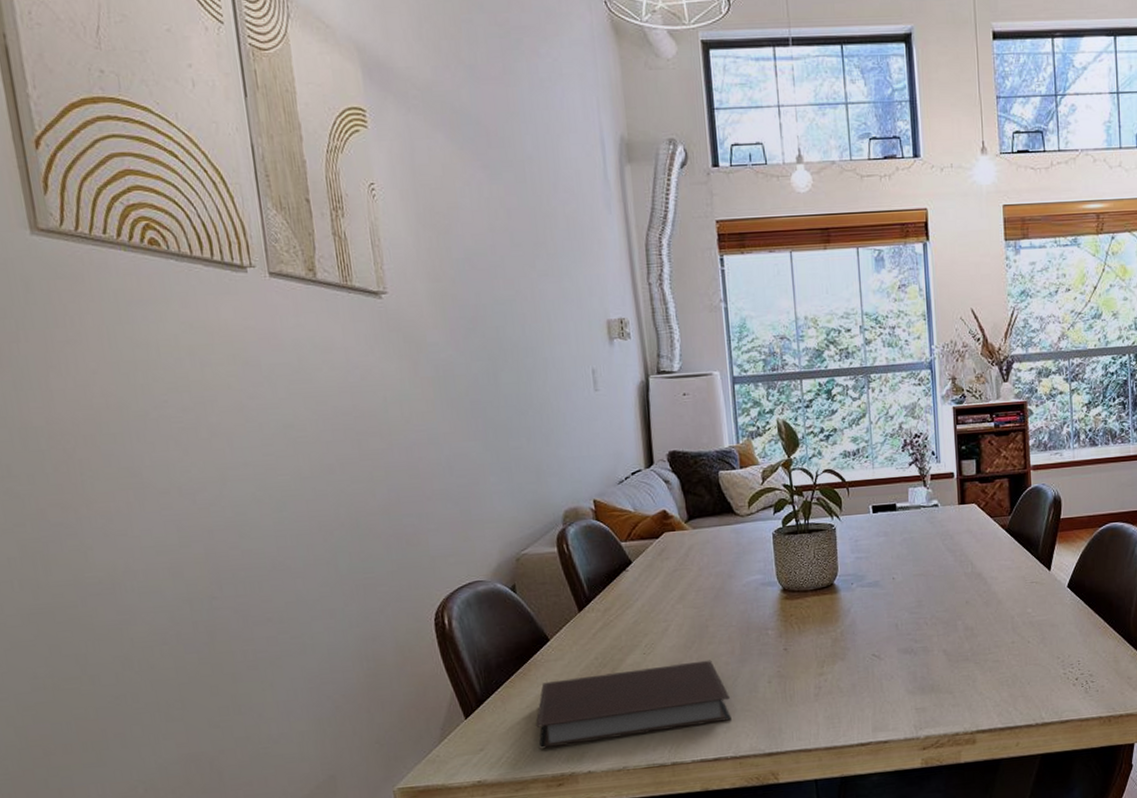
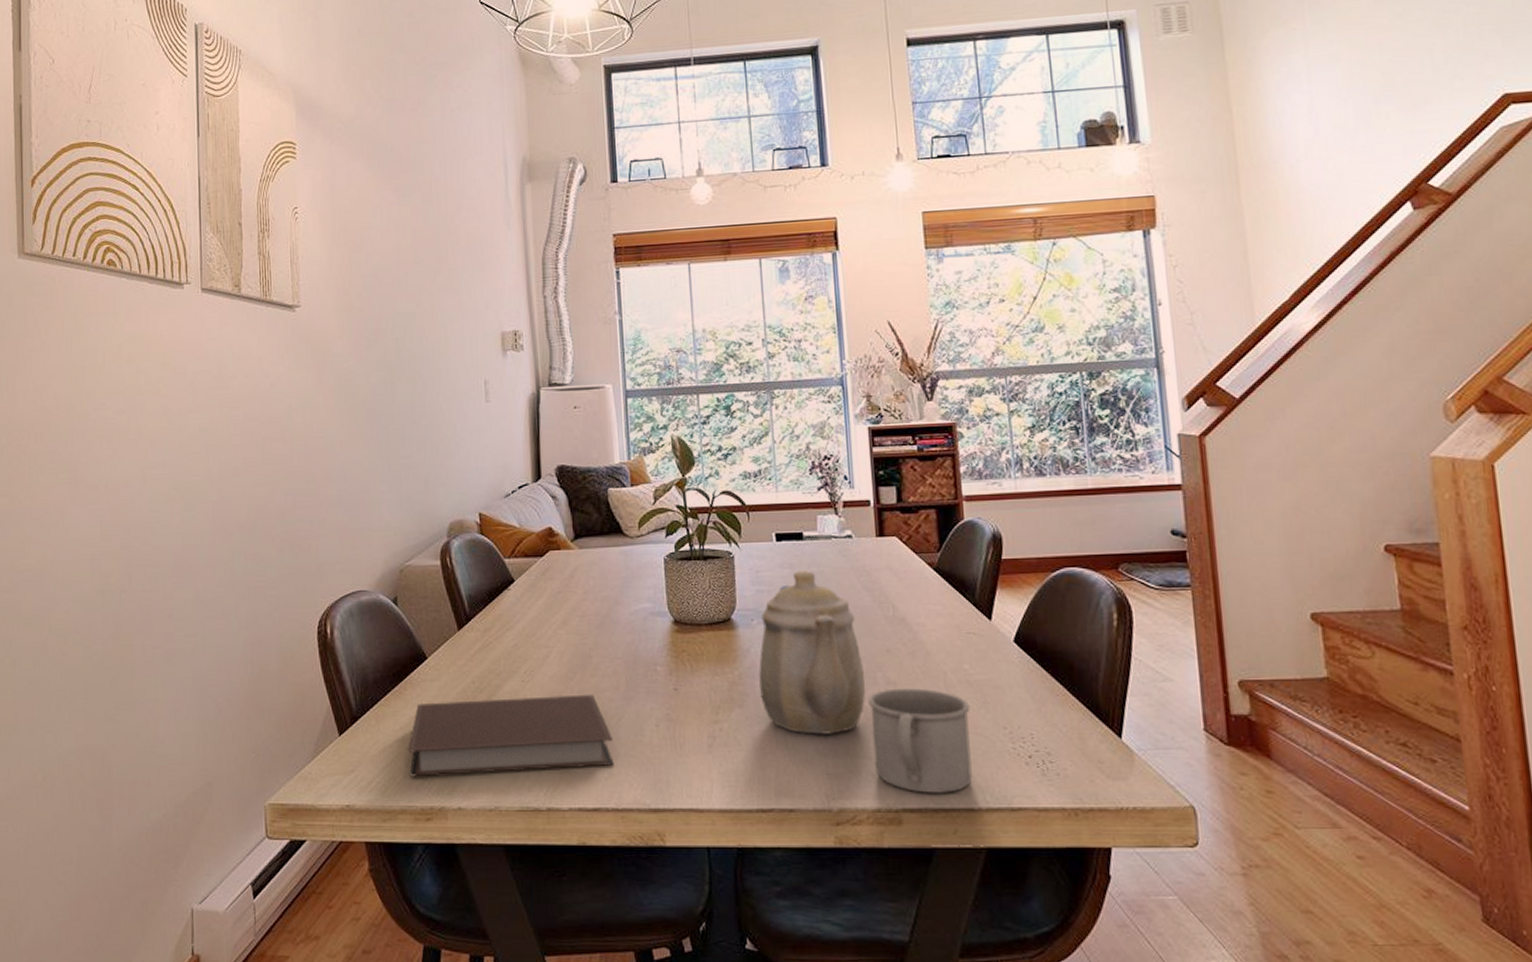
teapot: none [858,537,948,677] -> present [759,570,866,734]
mug: none [950,631,1032,716] -> present [868,688,972,793]

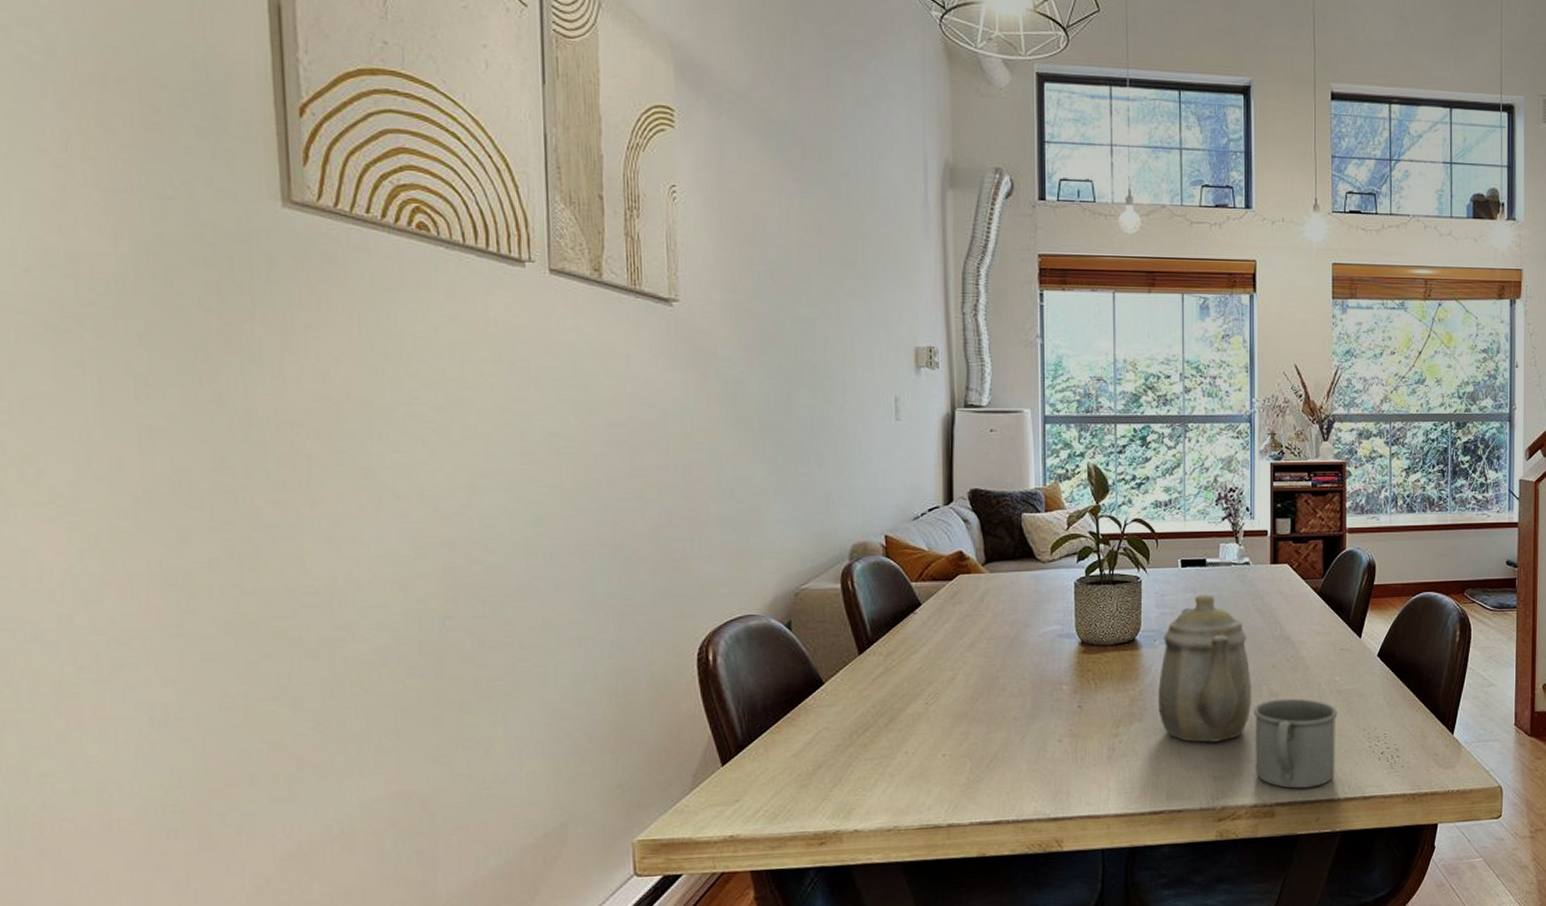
notebook: present [408,694,614,777] -> none [801,714,1016,803]

